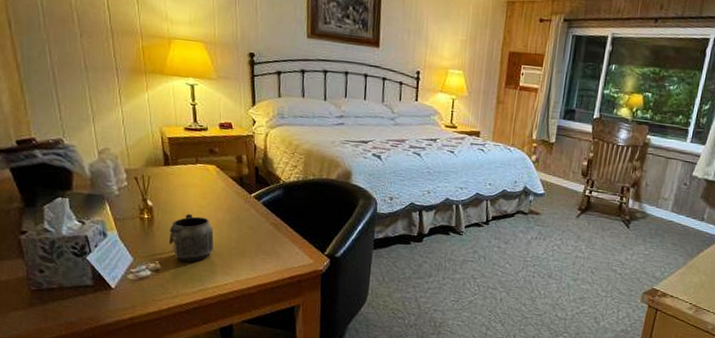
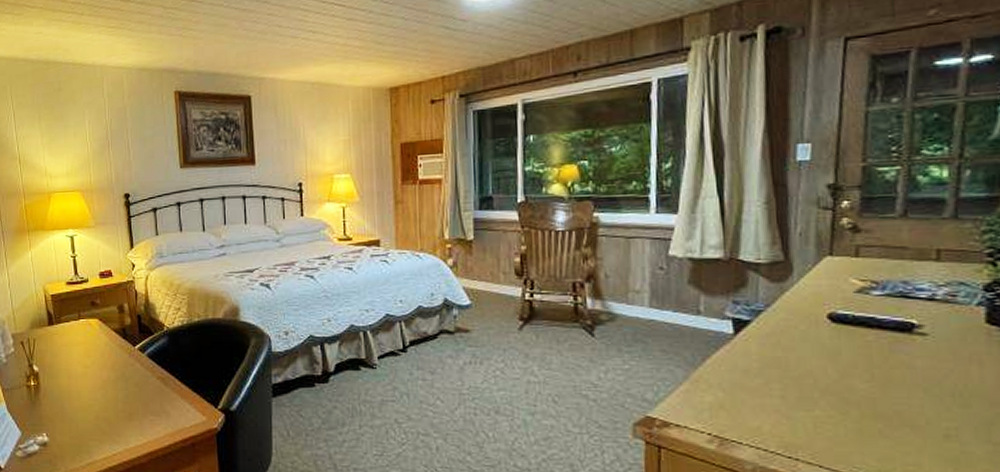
mug: present [168,213,214,262] -> none [55,375,100,431]

